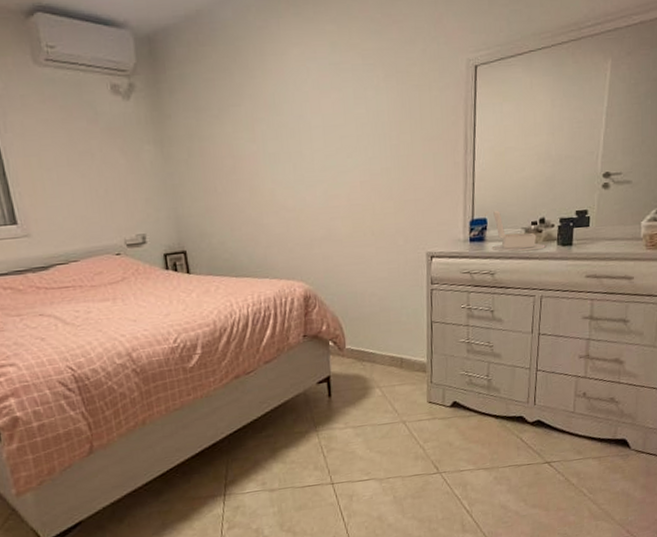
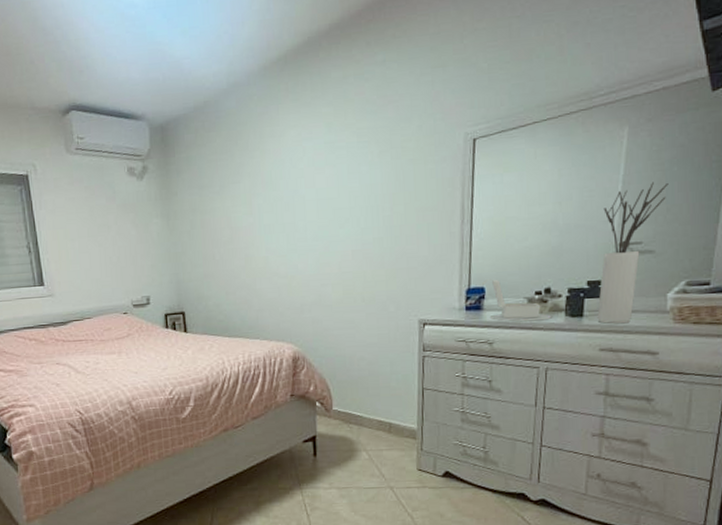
vase: none [584,114,644,252] -> present [597,182,668,325]

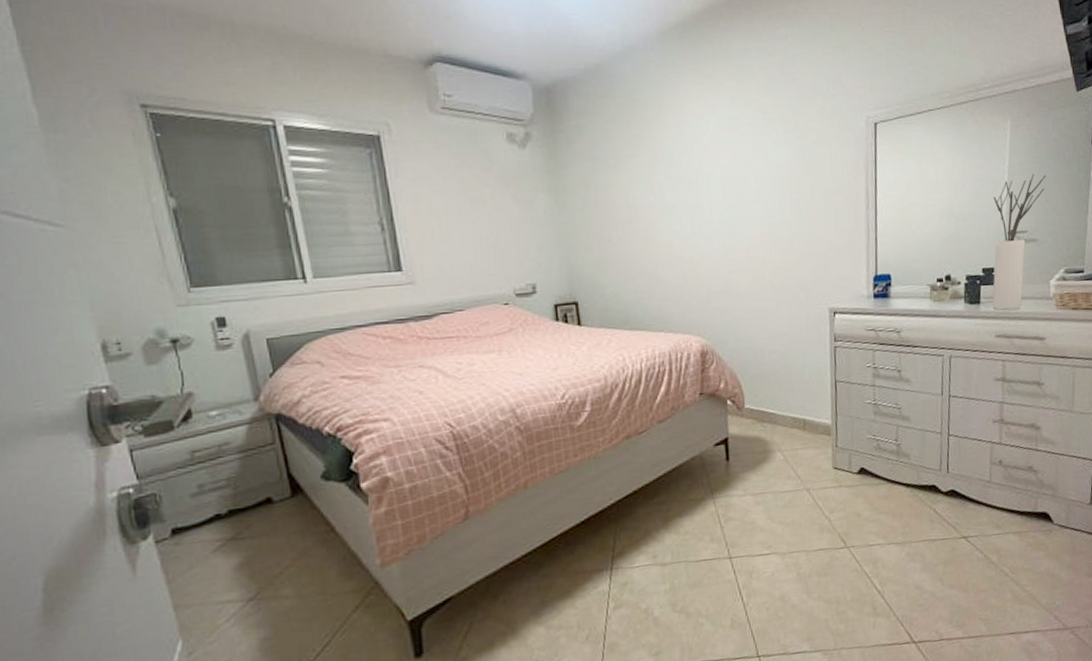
jewelry box: present [481,279,552,322] -> none [887,265,953,310]

